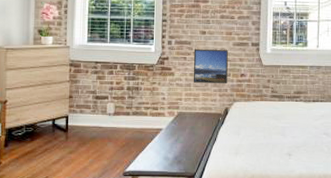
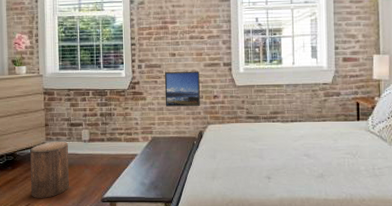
stool: none [50,113,93,171] -> present [30,141,70,198]

